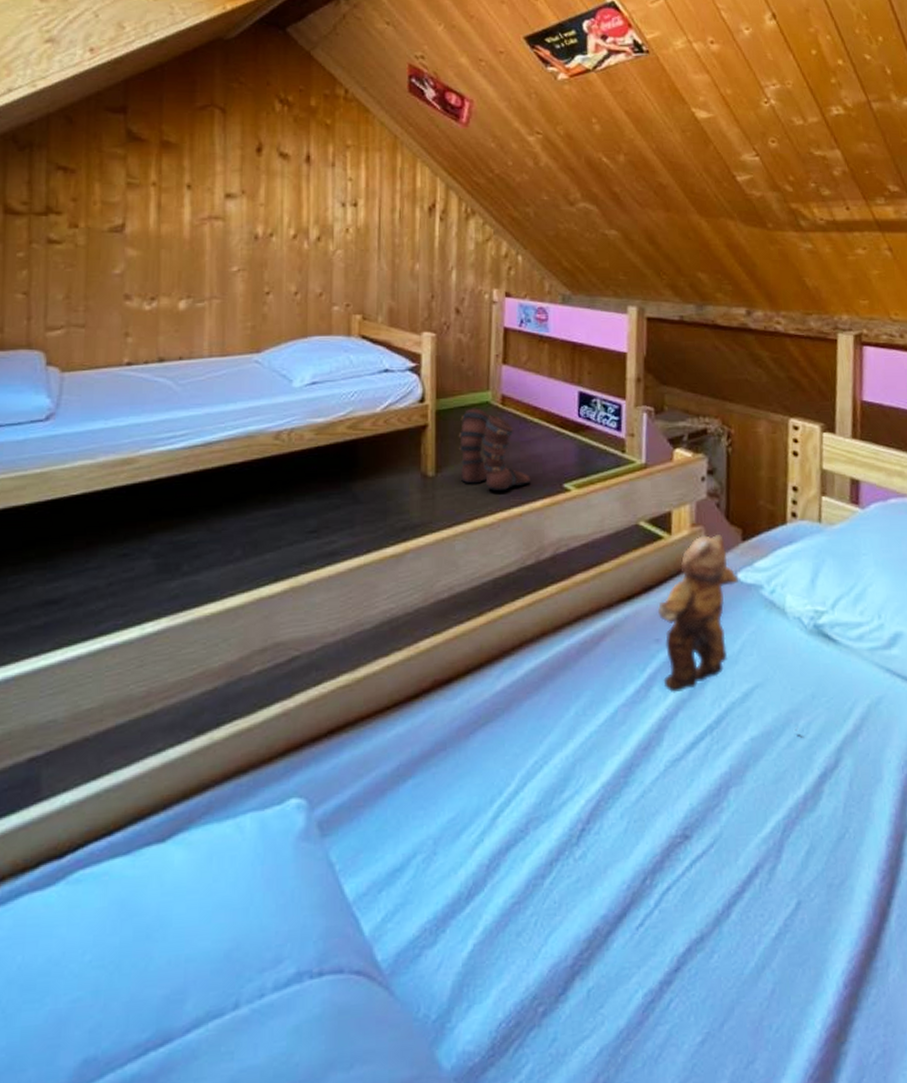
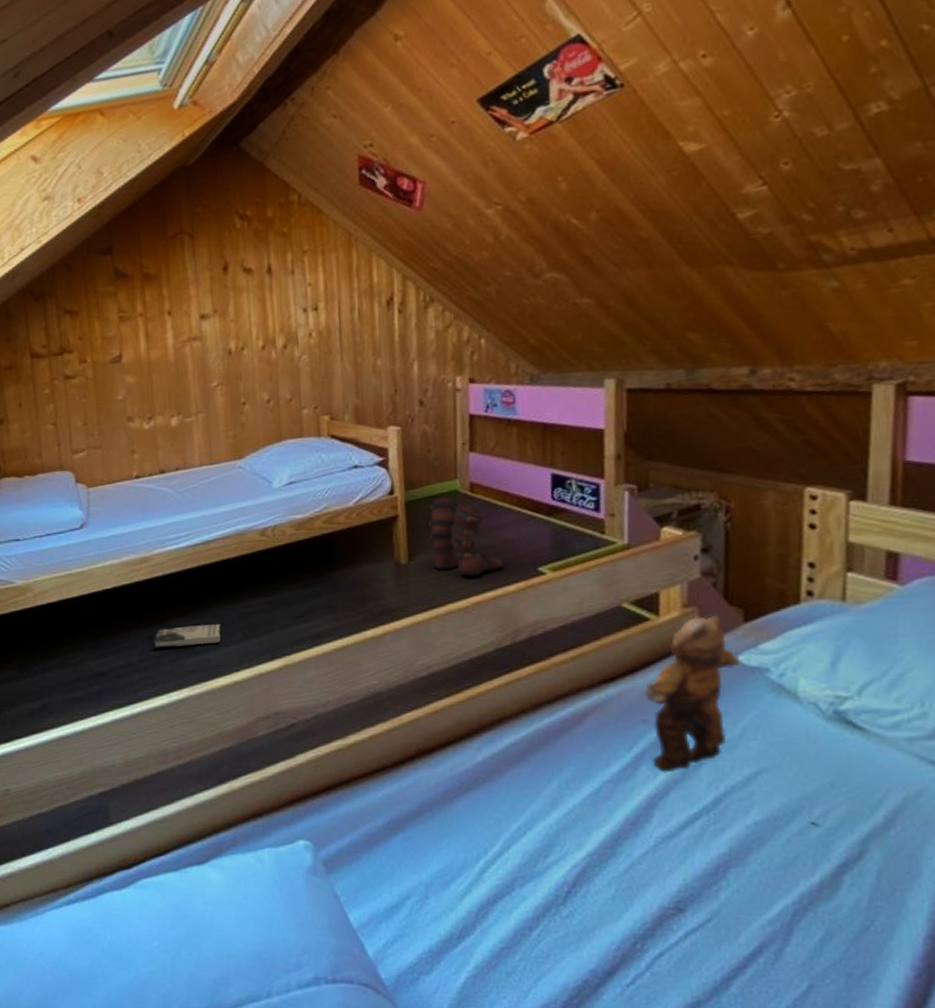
book: none [127,540,217,569] -> present [153,624,221,648]

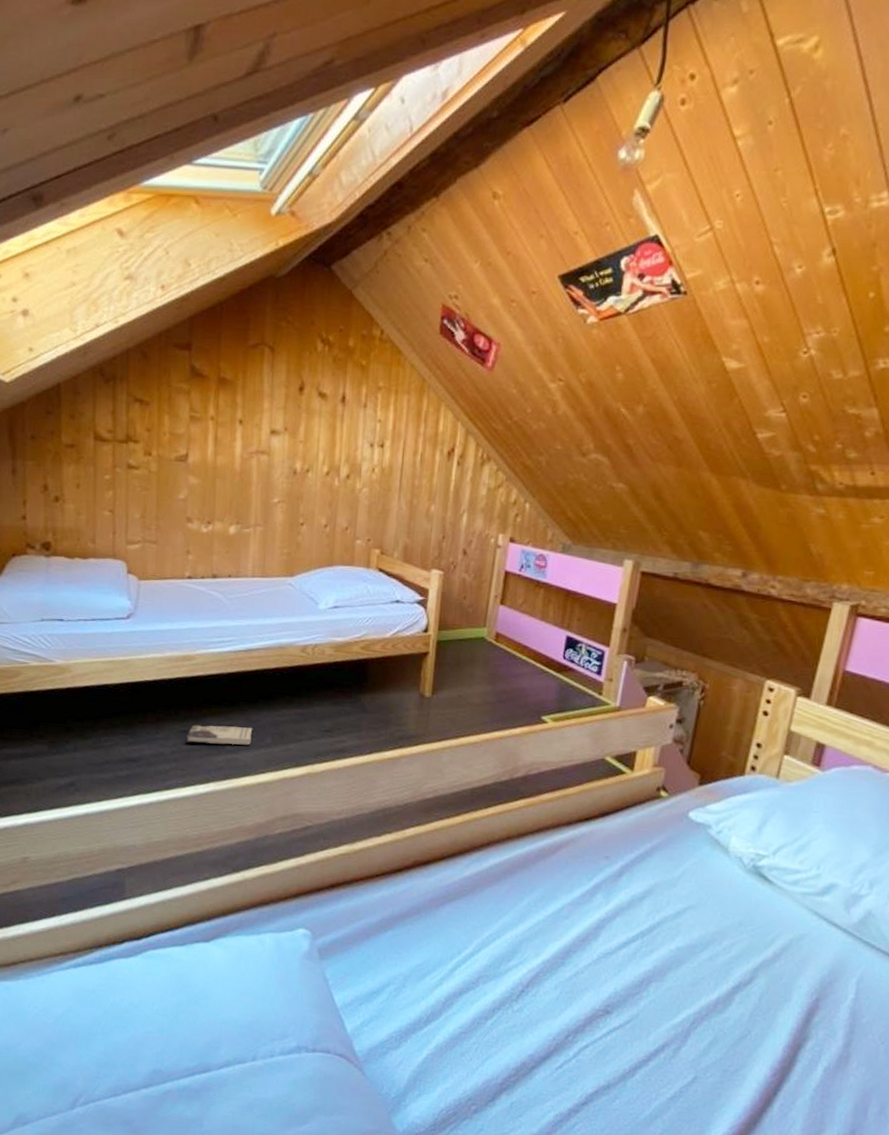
boots: present [428,496,504,576] -> none [452,641,513,716]
teddy bear: present [644,614,813,818] -> none [606,775,722,949]

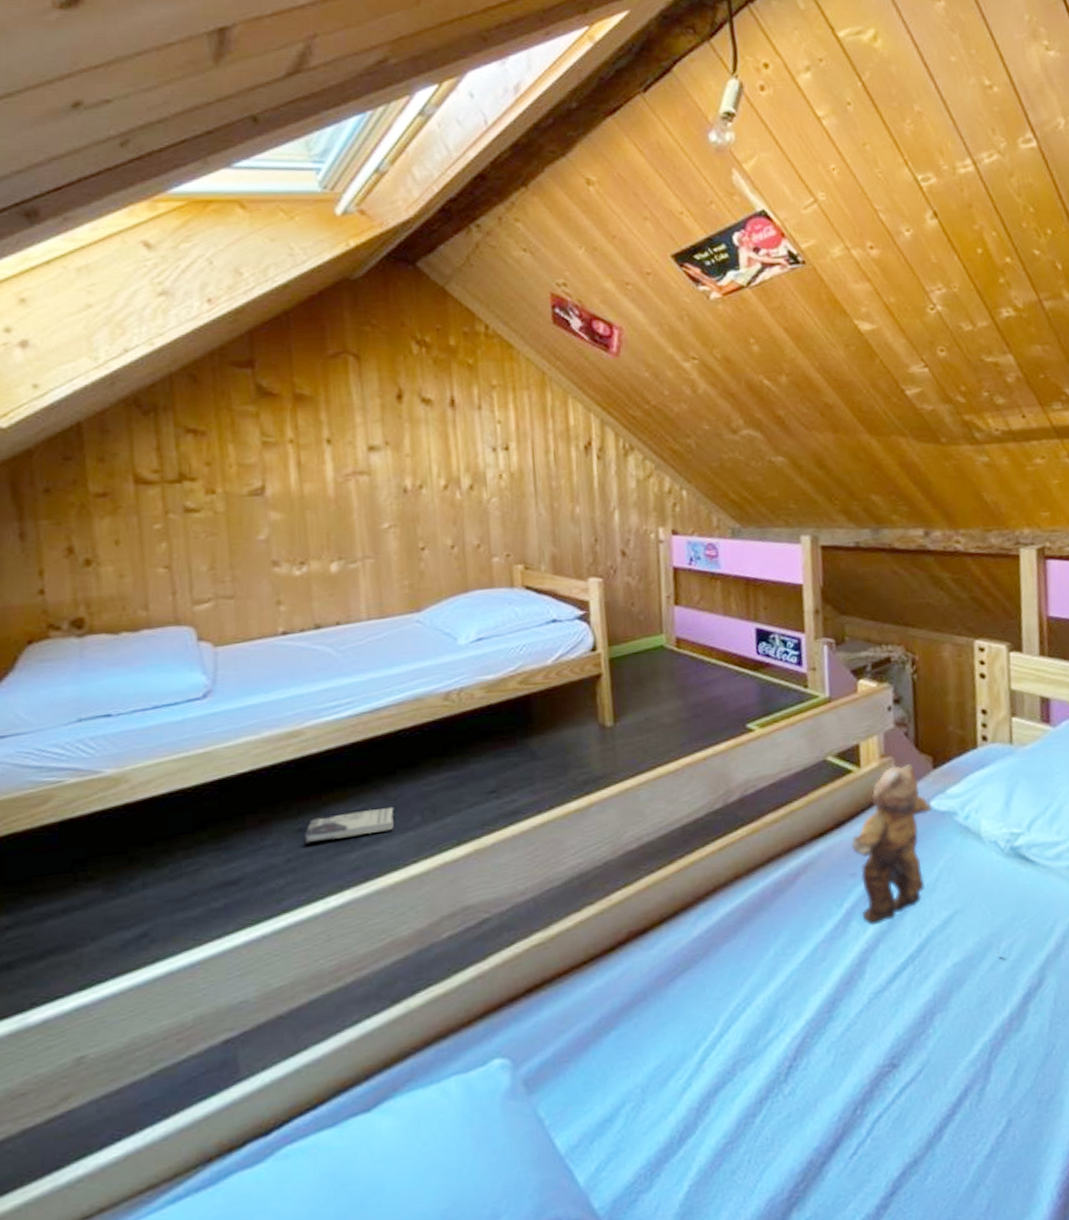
teddy bear: none [606,775,722,949] -> present [850,763,1000,954]

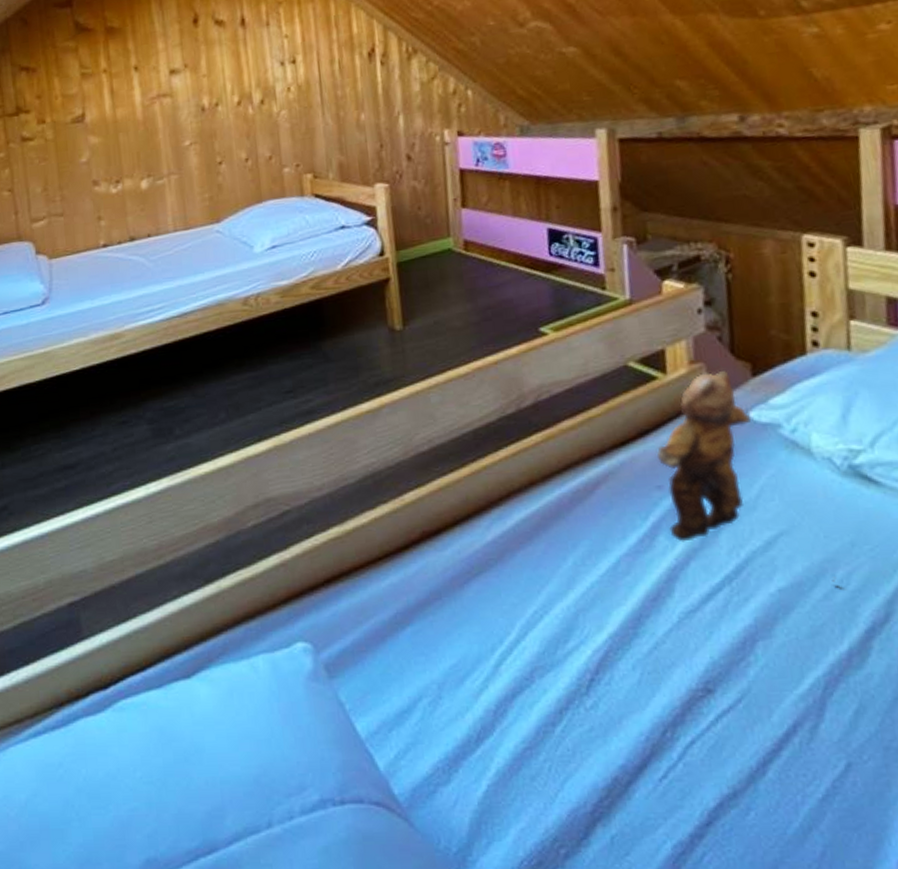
book: present [304,807,394,844] -> none [127,404,203,435]

